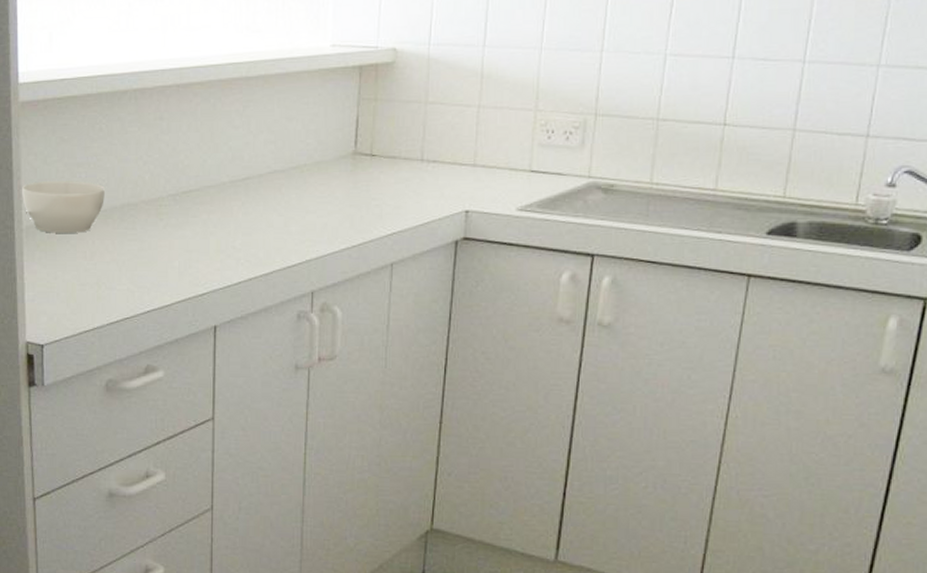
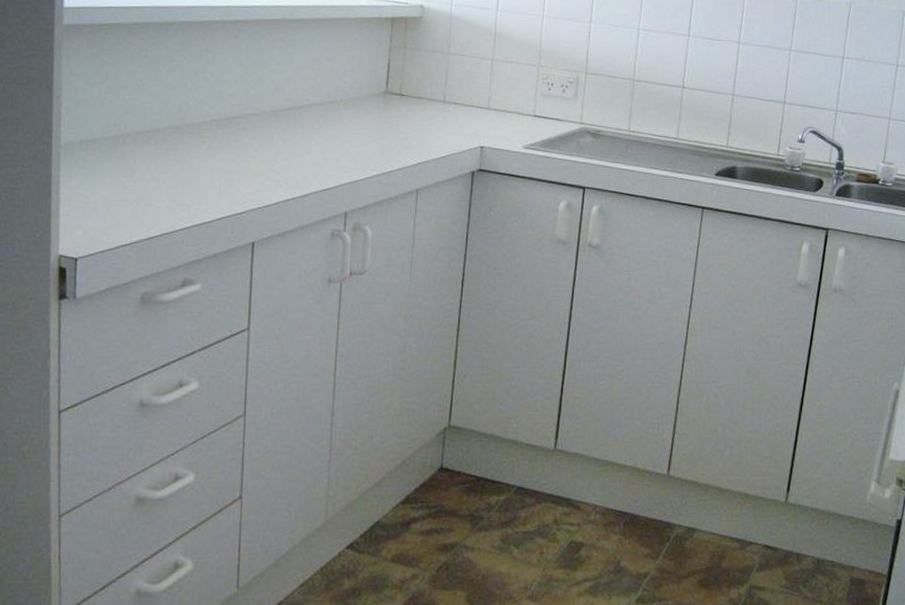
bowl: present [22,181,105,233] -> none [62,101,148,152]

